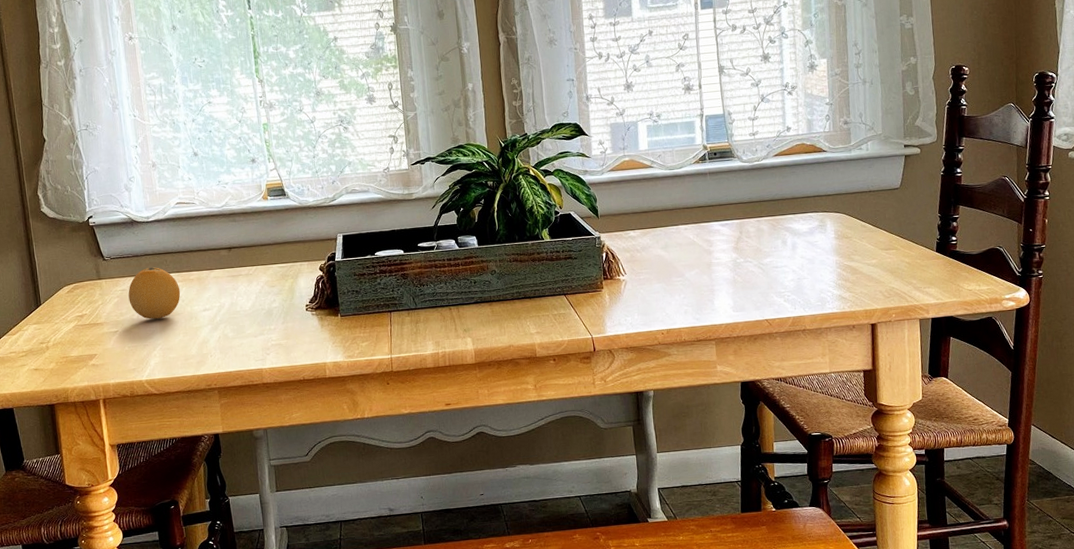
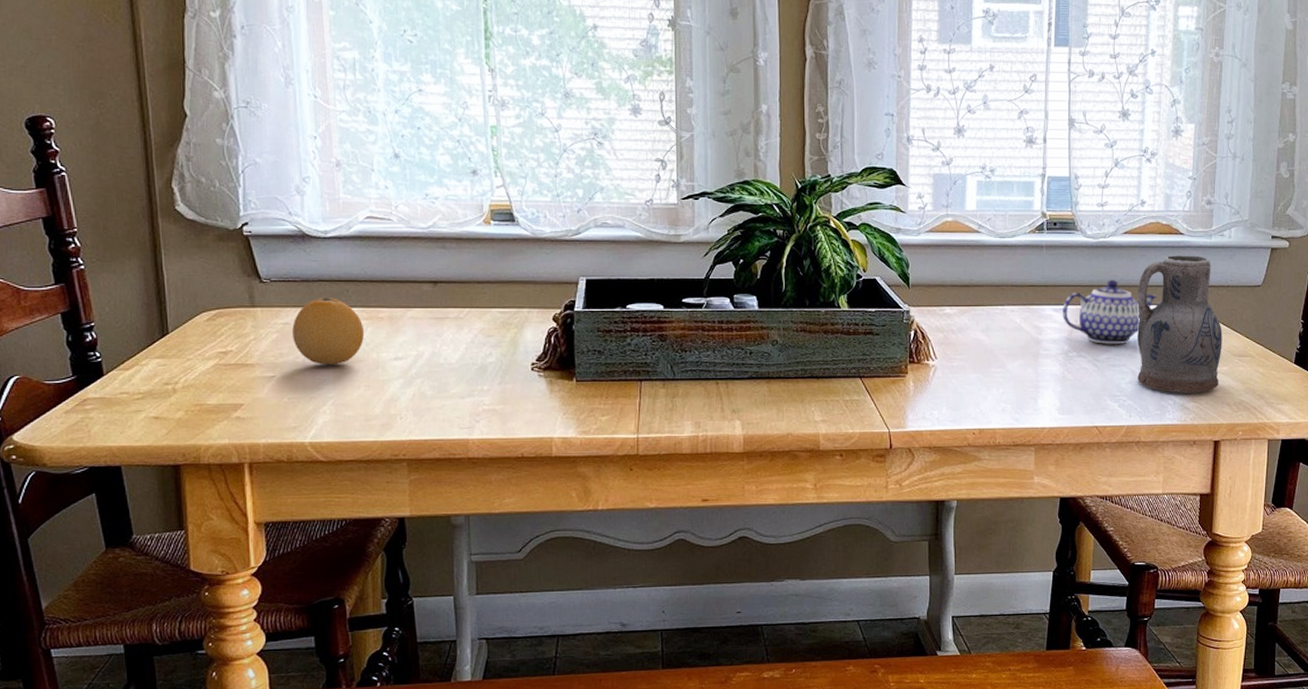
teapot: none [728,195,809,250] -> present [1063,279,1157,344]
pitcher: none [791,168,870,286] -> present [1137,255,1222,393]

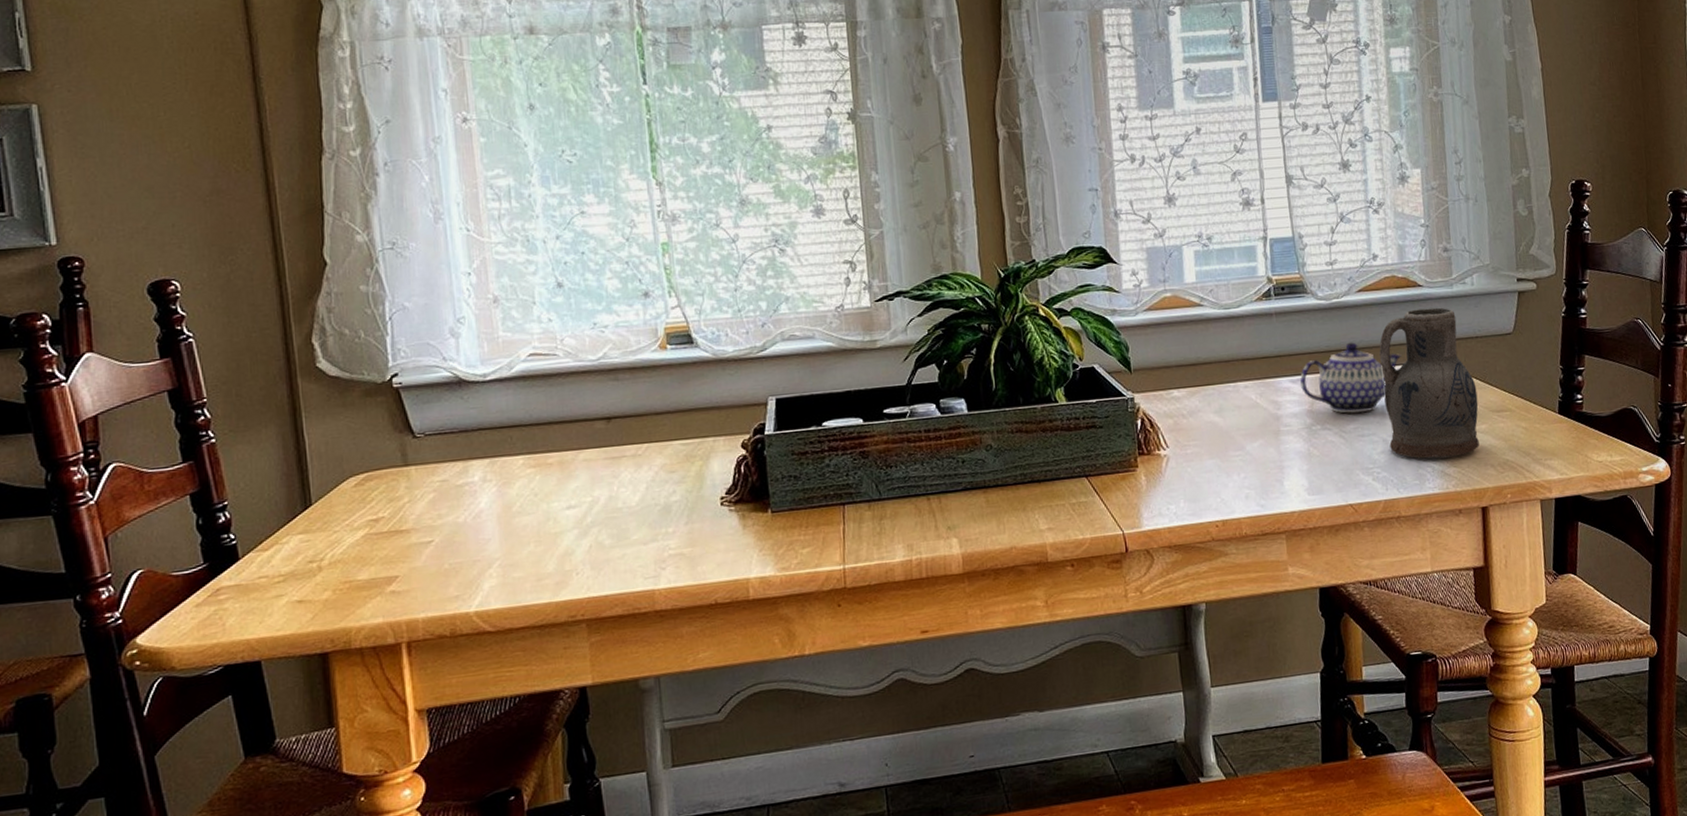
fruit: present [292,298,365,366] -> none [451,447,533,523]

